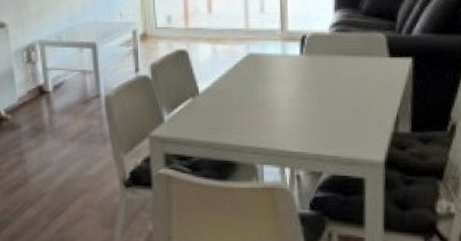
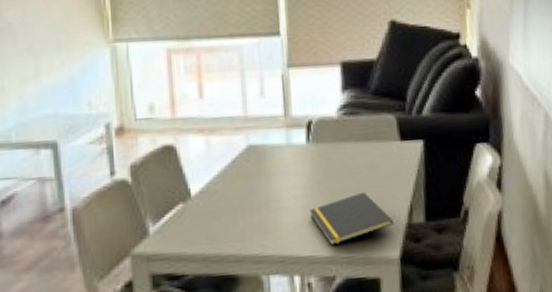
notepad: none [301,101,379,145] -> present [309,192,393,245]

